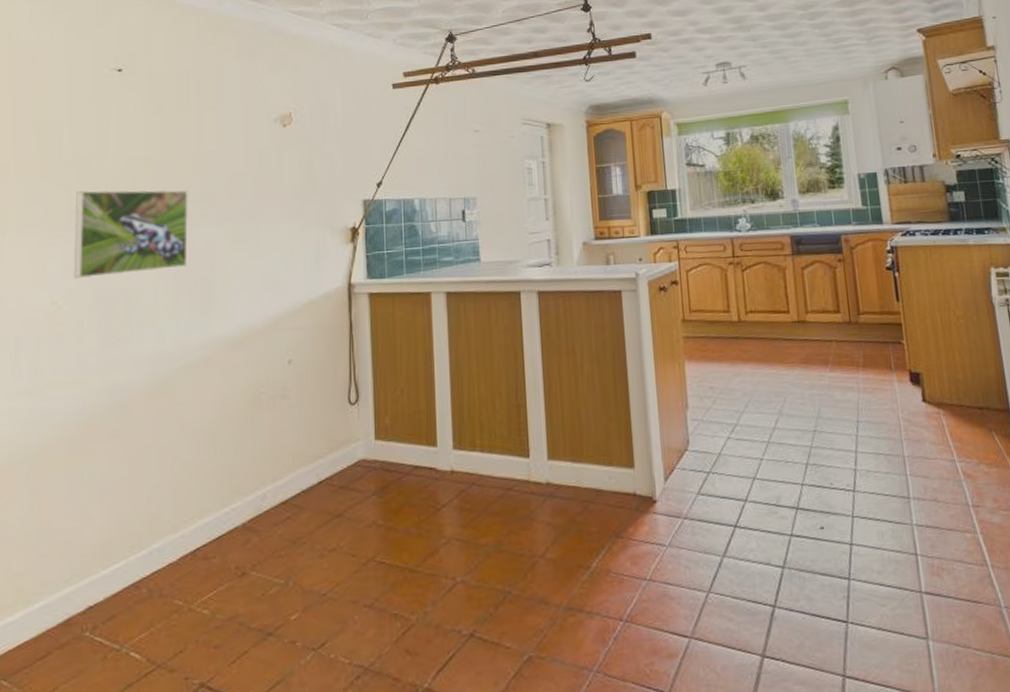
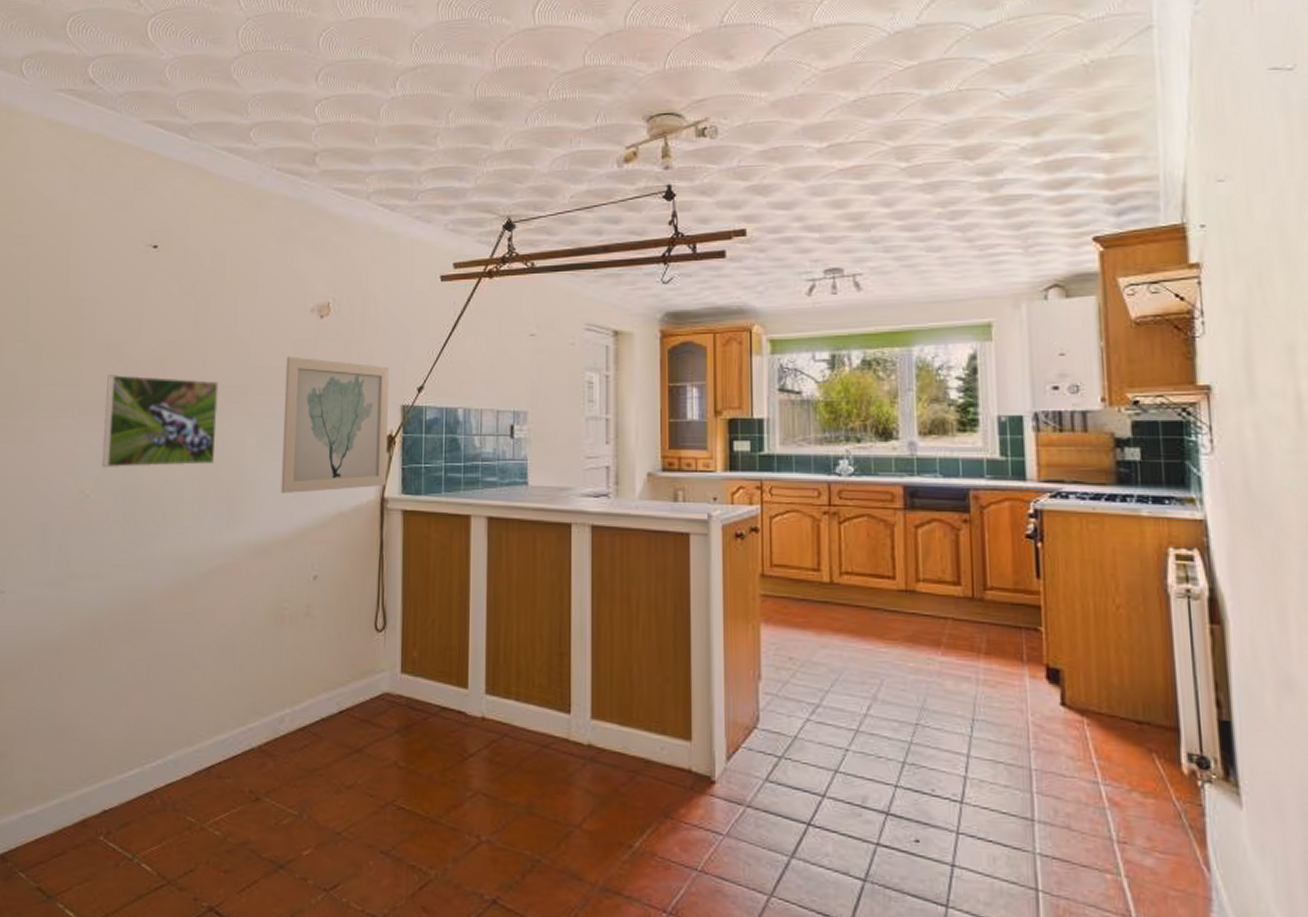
wall art: none [252,163,353,288] -> present [281,356,390,493]

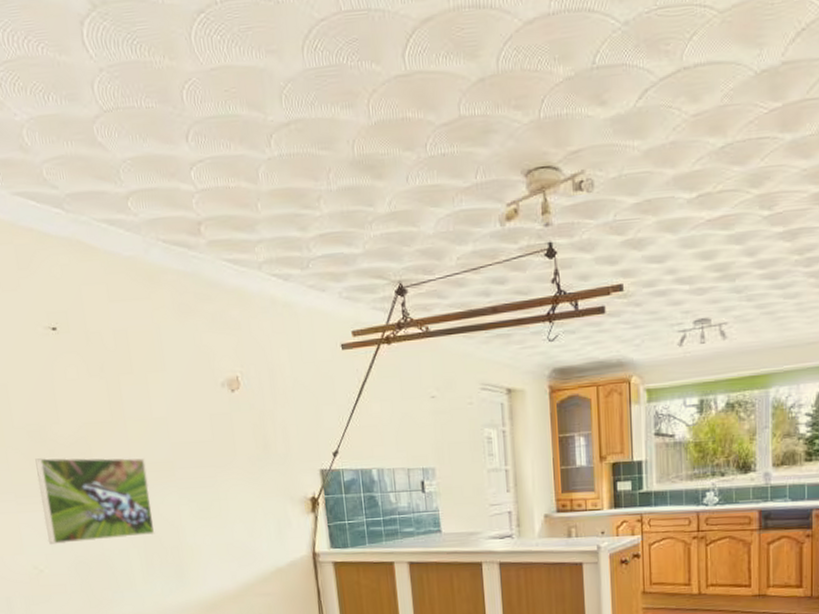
wall art: present [281,356,390,493] -> none [205,430,315,555]

